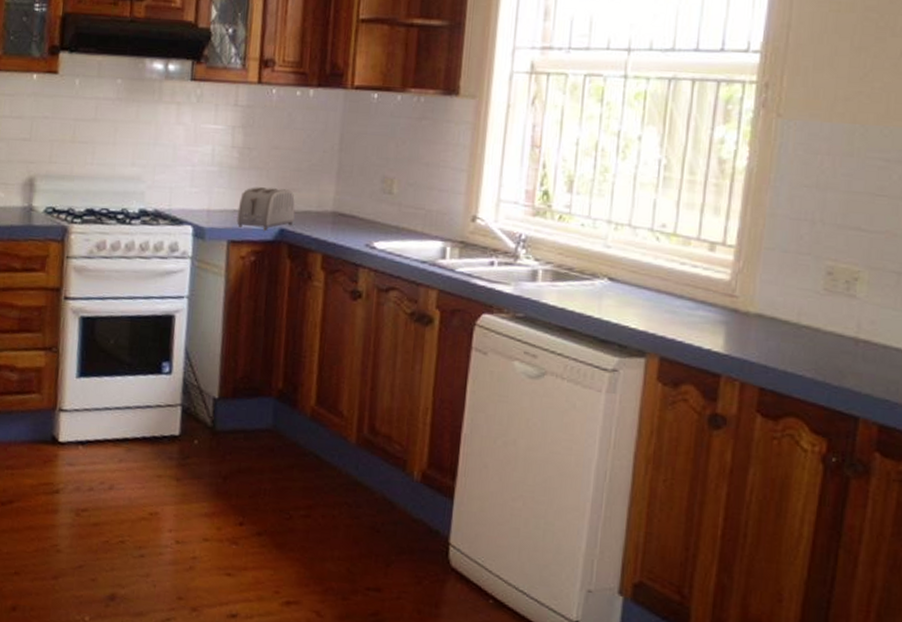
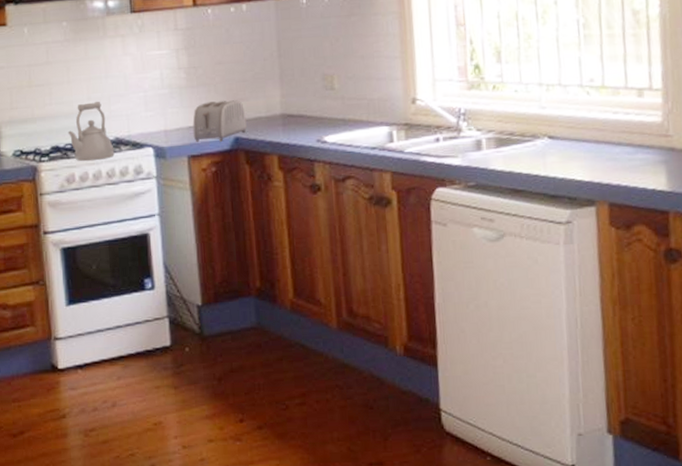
kettle: none [105,168,152,232] -> present [67,101,115,162]

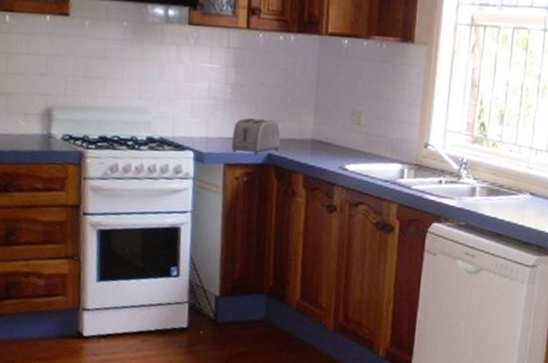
kettle: present [67,101,115,162] -> none [116,100,158,156]

